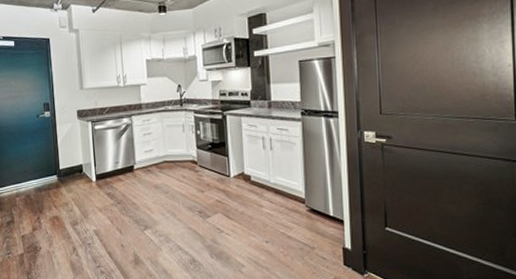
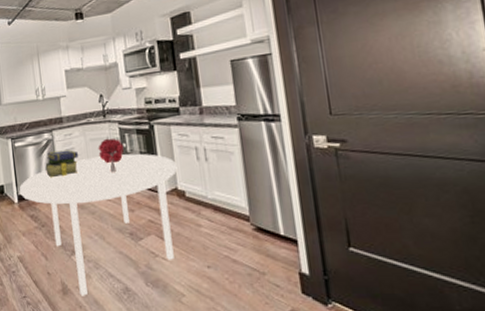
dining table: none [97,140,245,266] -> present [19,153,177,296]
stack of books: none [123,134,155,160] -> present [45,150,79,178]
bouquet: none [174,125,197,157] -> present [98,138,124,173]

